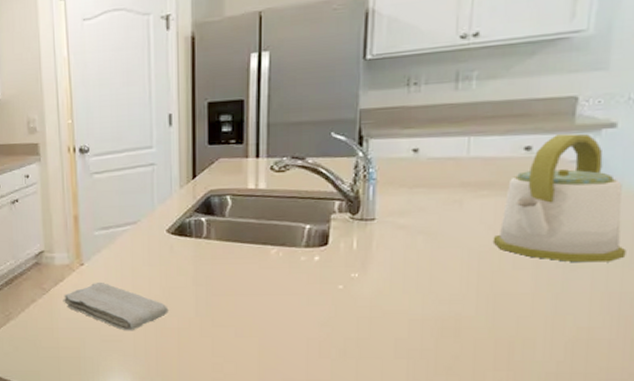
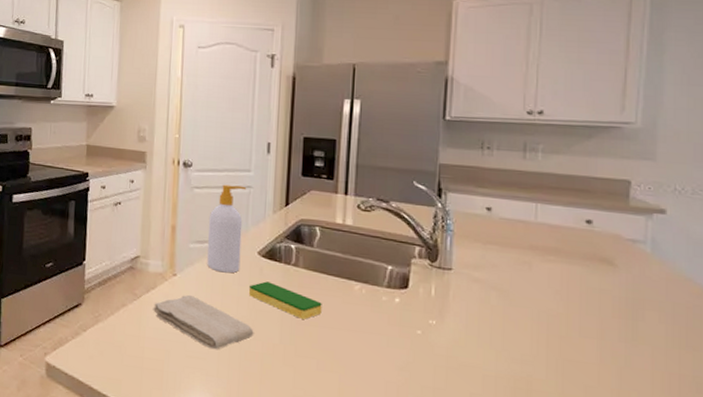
soap bottle: none [112,164,149,256] -> present [207,184,246,273]
dish sponge: none [159,258,237,290] -> present [248,281,322,319]
kettle: present [492,133,627,263] -> none [560,213,682,342]

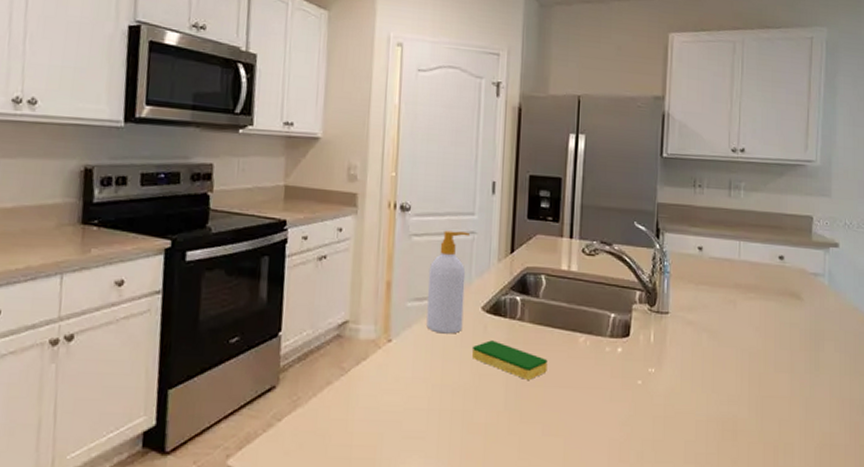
washcloth: present [152,294,254,350] -> none [363,363,477,426]

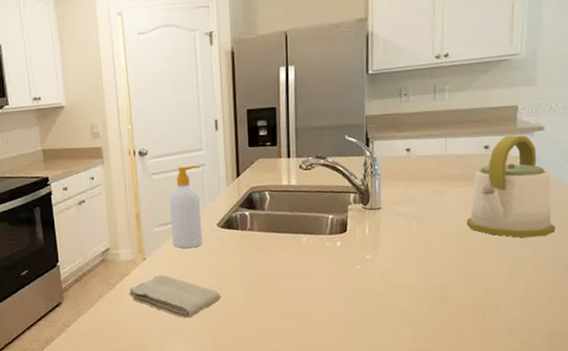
washcloth: none [363,363,477,426] -> present [128,274,221,319]
dish sponge: present [472,340,548,380] -> none [212,249,277,276]
kettle: none [759,248,852,370] -> present [466,135,556,238]

